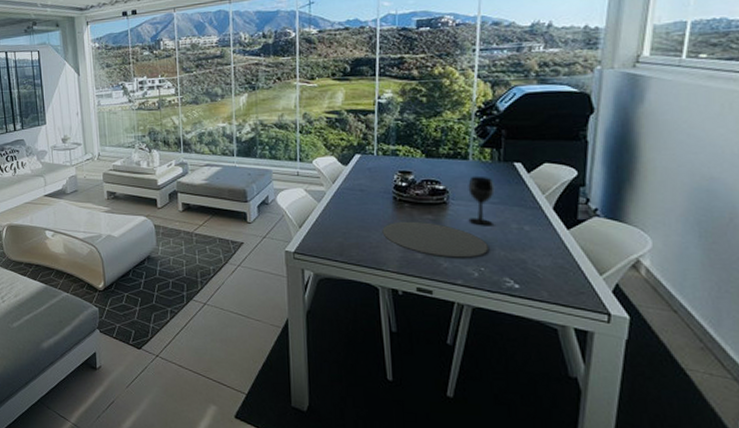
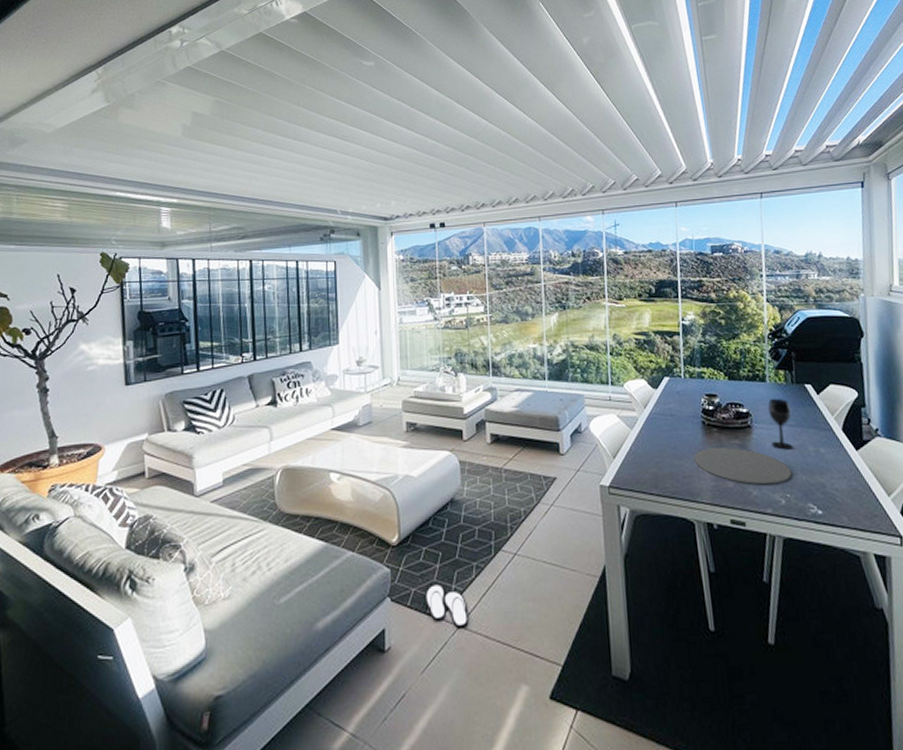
slippers: none [128,323,165,358] -> present [426,584,469,629]

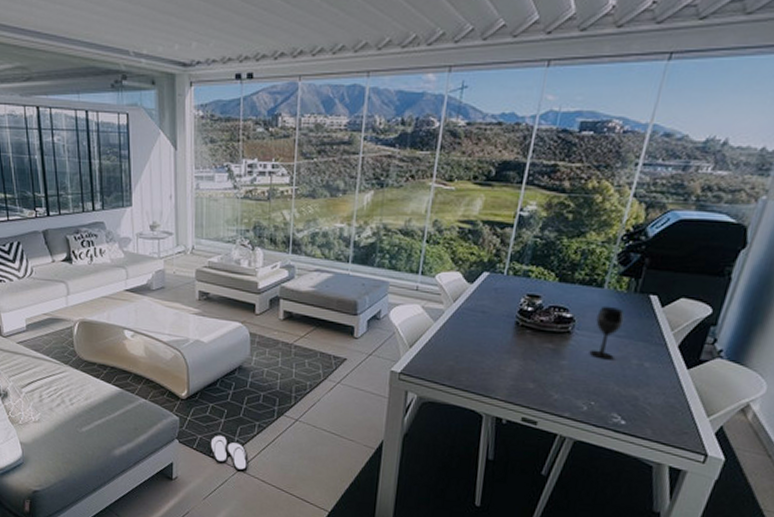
placemat: present [694,447,792,485] -> none [497,348,604,391]

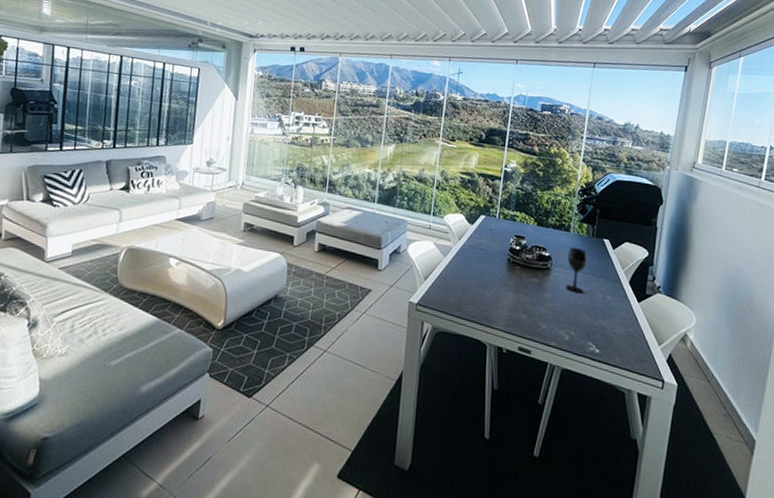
slippers: present [210,435,248,472] -> none [240,367,277,408]

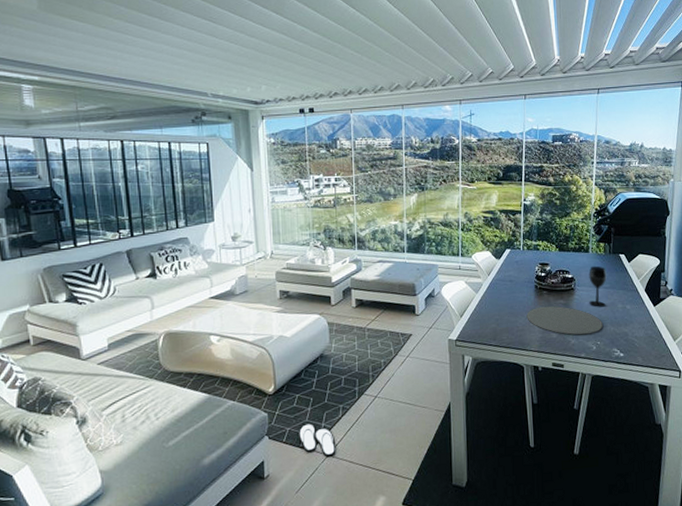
slippers: none [240,367,277,408] -> present [299,423,336,457]
placemat: none [495,282,578,322] -> present [526,306,603,335]

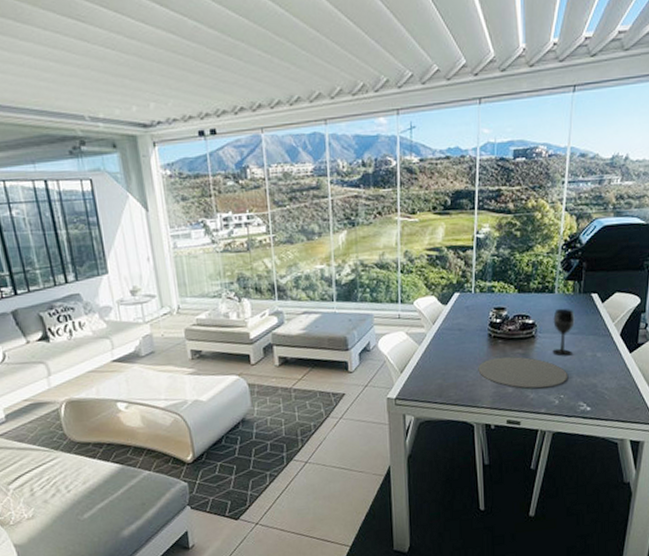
slippers: present [299,423,336,457] -> none [223,492,265,526]

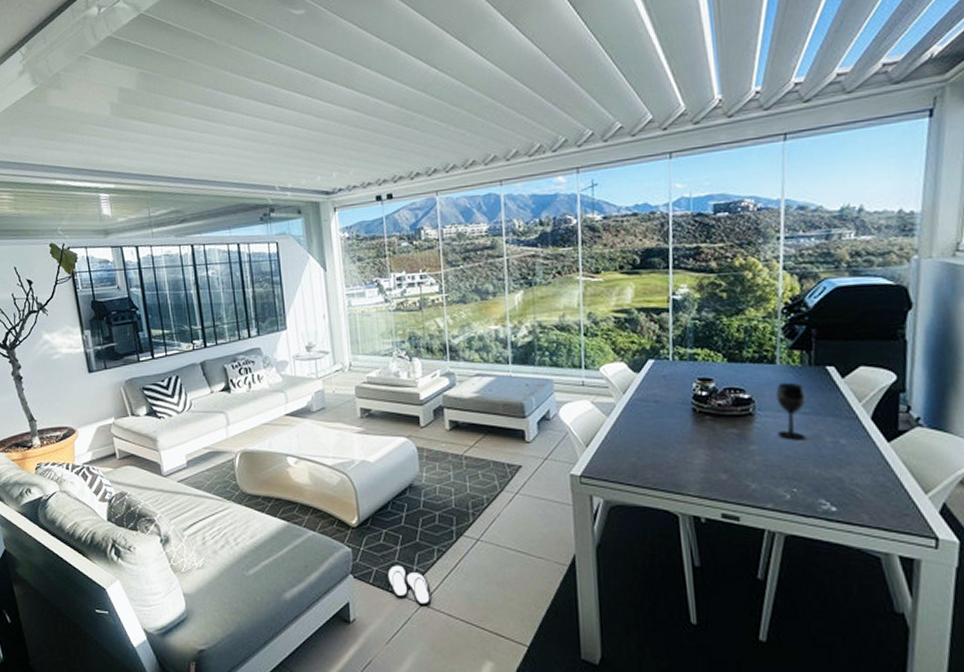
slippers: none [223,492,265,526] -> present [387,565,432,607]
placemat: present [478,356,567,389] -> none [680,436,801,478]

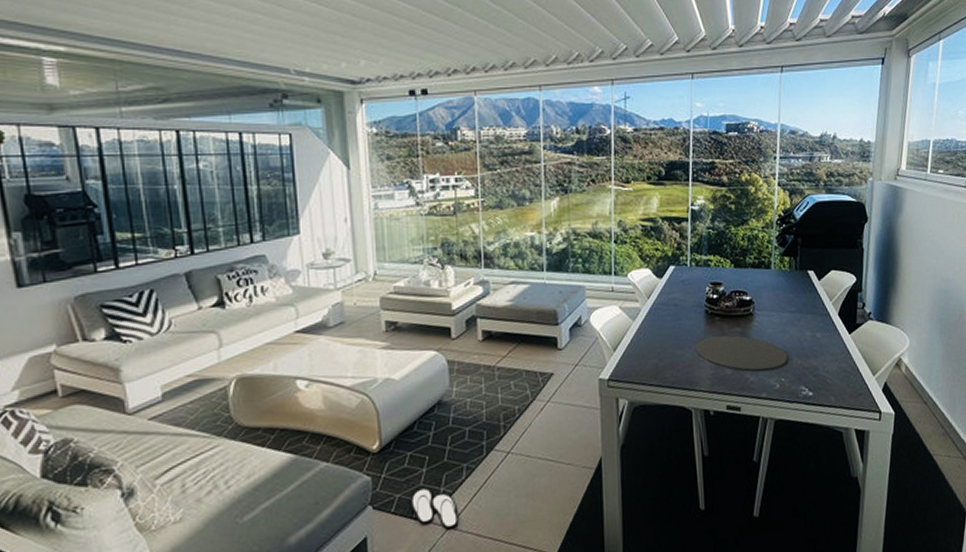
placemat: none [680,436,801,478] -> present [695,335,788,371]
wine glass: present [776,382,806,440] -> none [770,285,793,336]

